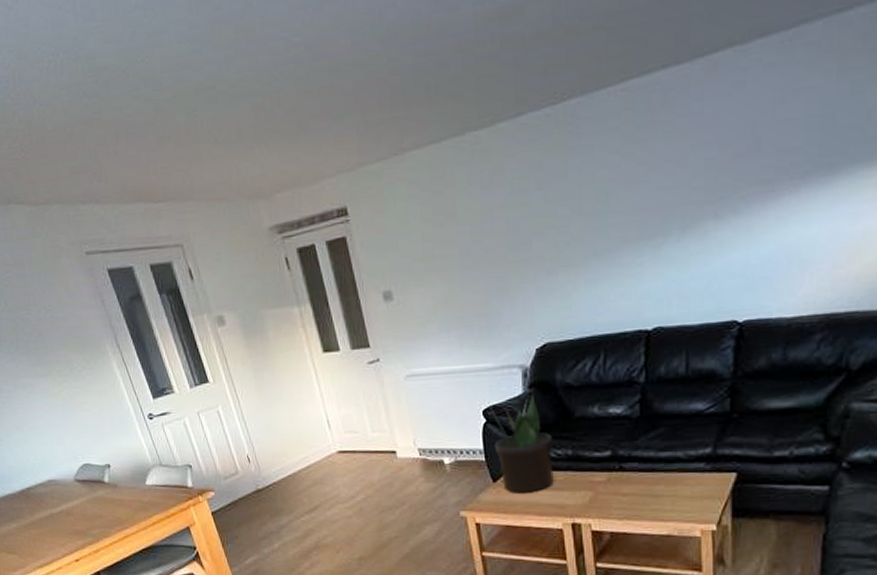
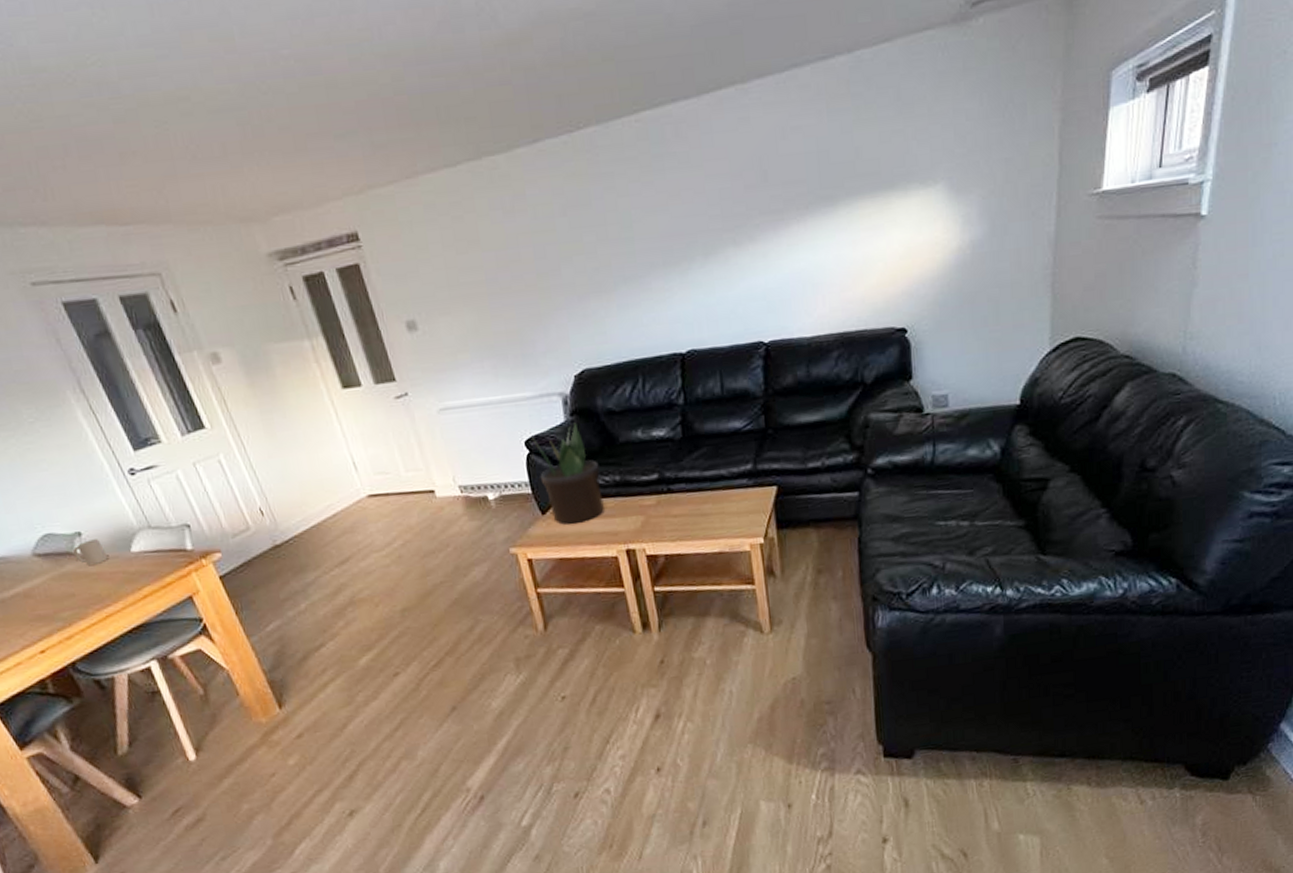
mug: none [103,471,129,494] -> present [72,539,108,567]

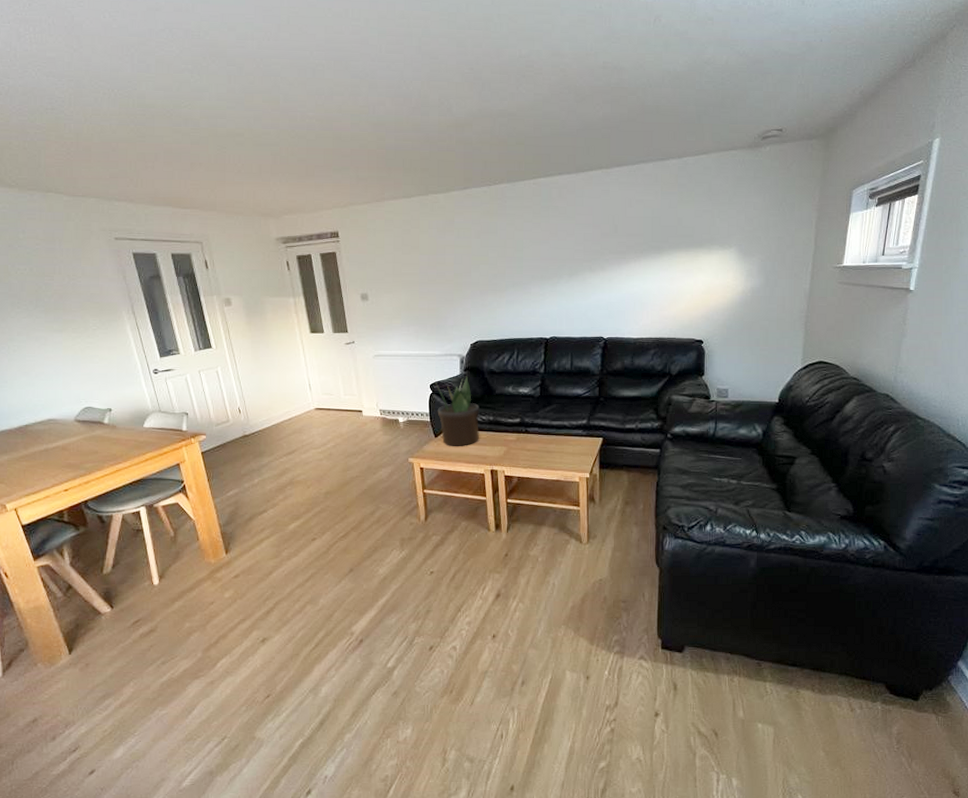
mug: present [72,539,108,567] -> none [103,415,126,434]

